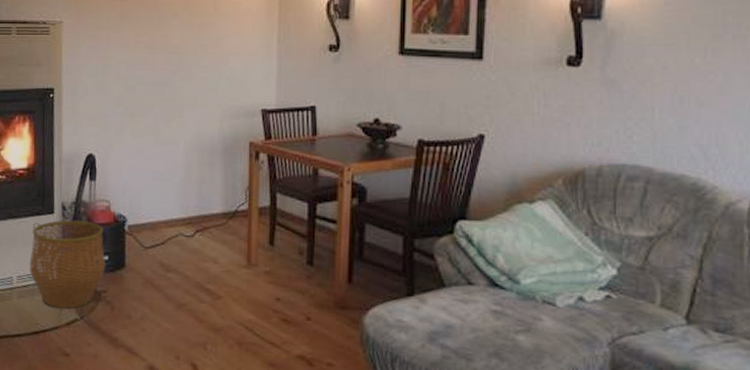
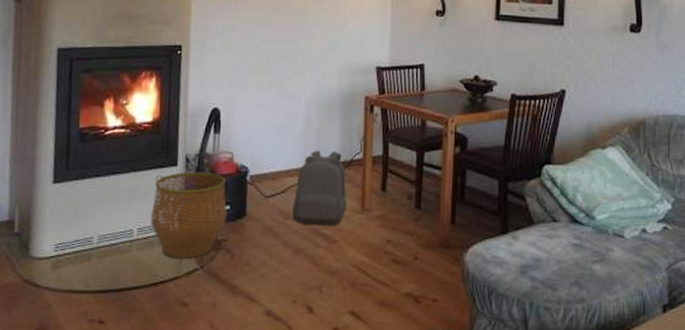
backpack: none [173,200,231,281] -> present [292,150,347,226]

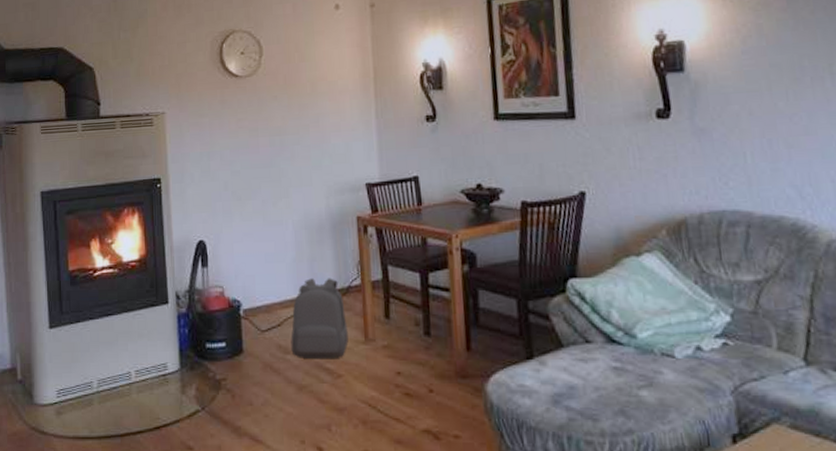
basket: present [150,171,228,259] -> none [146,308,224,400]

